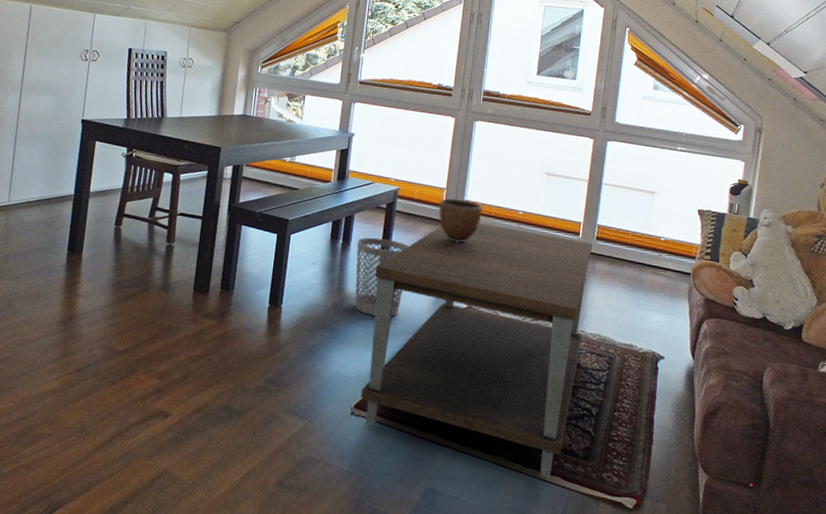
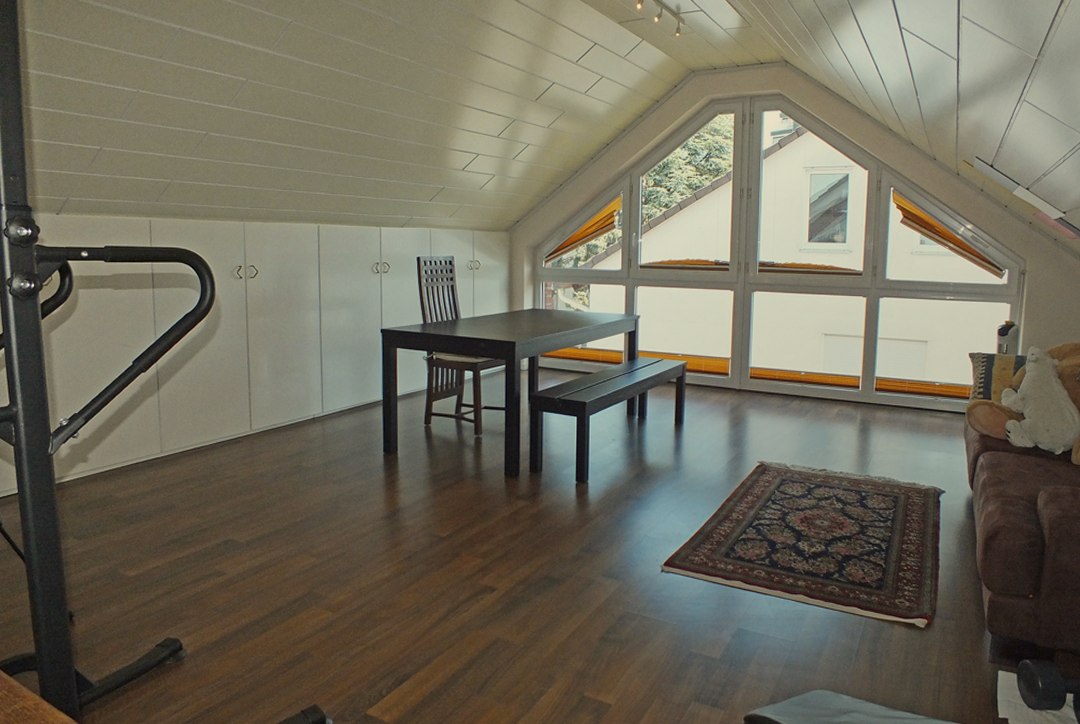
wastebasket: present [355,237,409,317] -> none [652,410,701,482]
coffee table: present [360,223,592,479] -> none [669,387,872,610]
decorative bowl: present [438,197,484,243] -> none [726,366,768,407]

